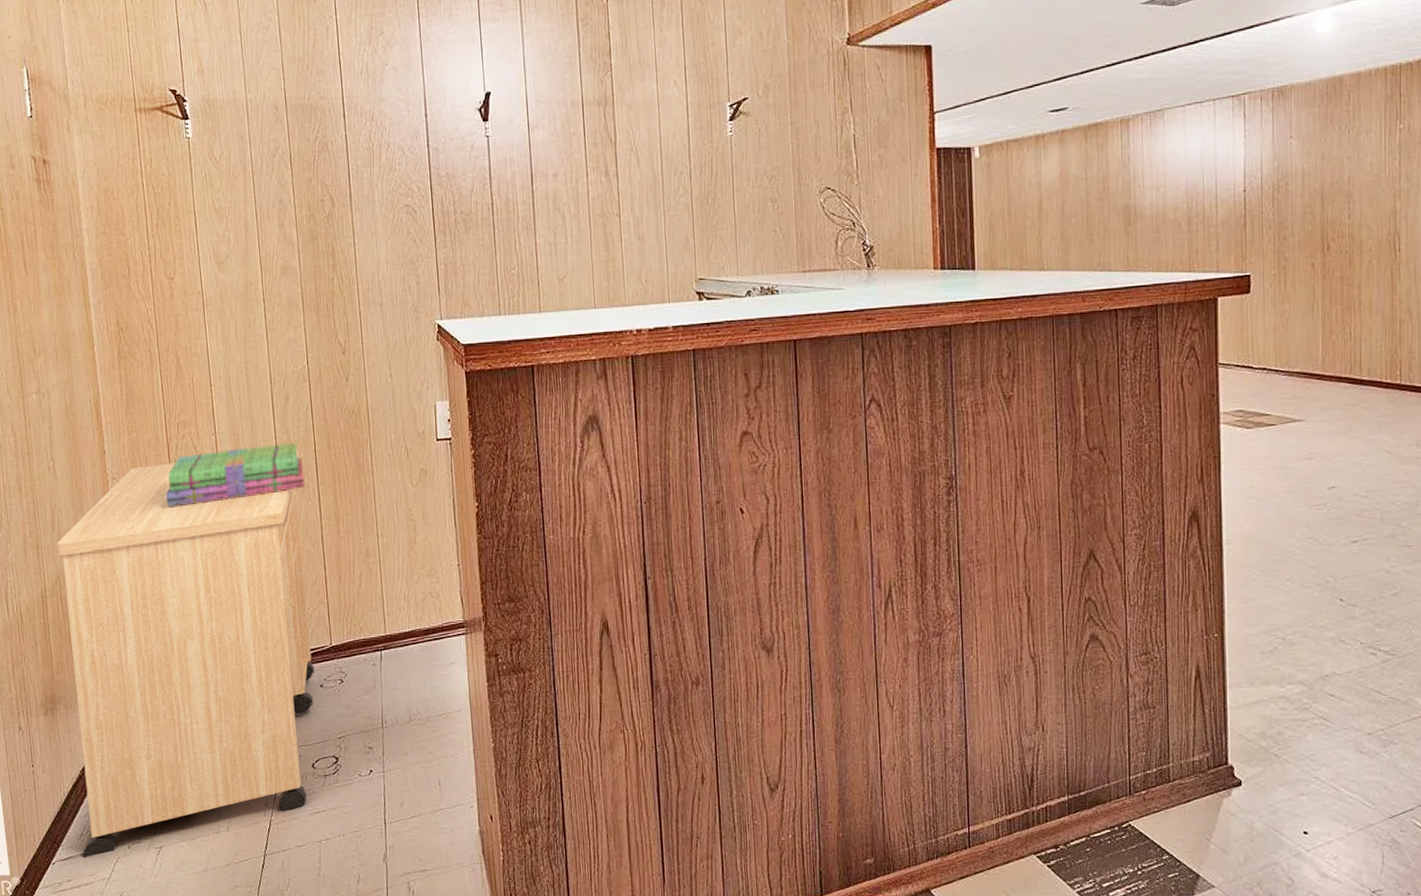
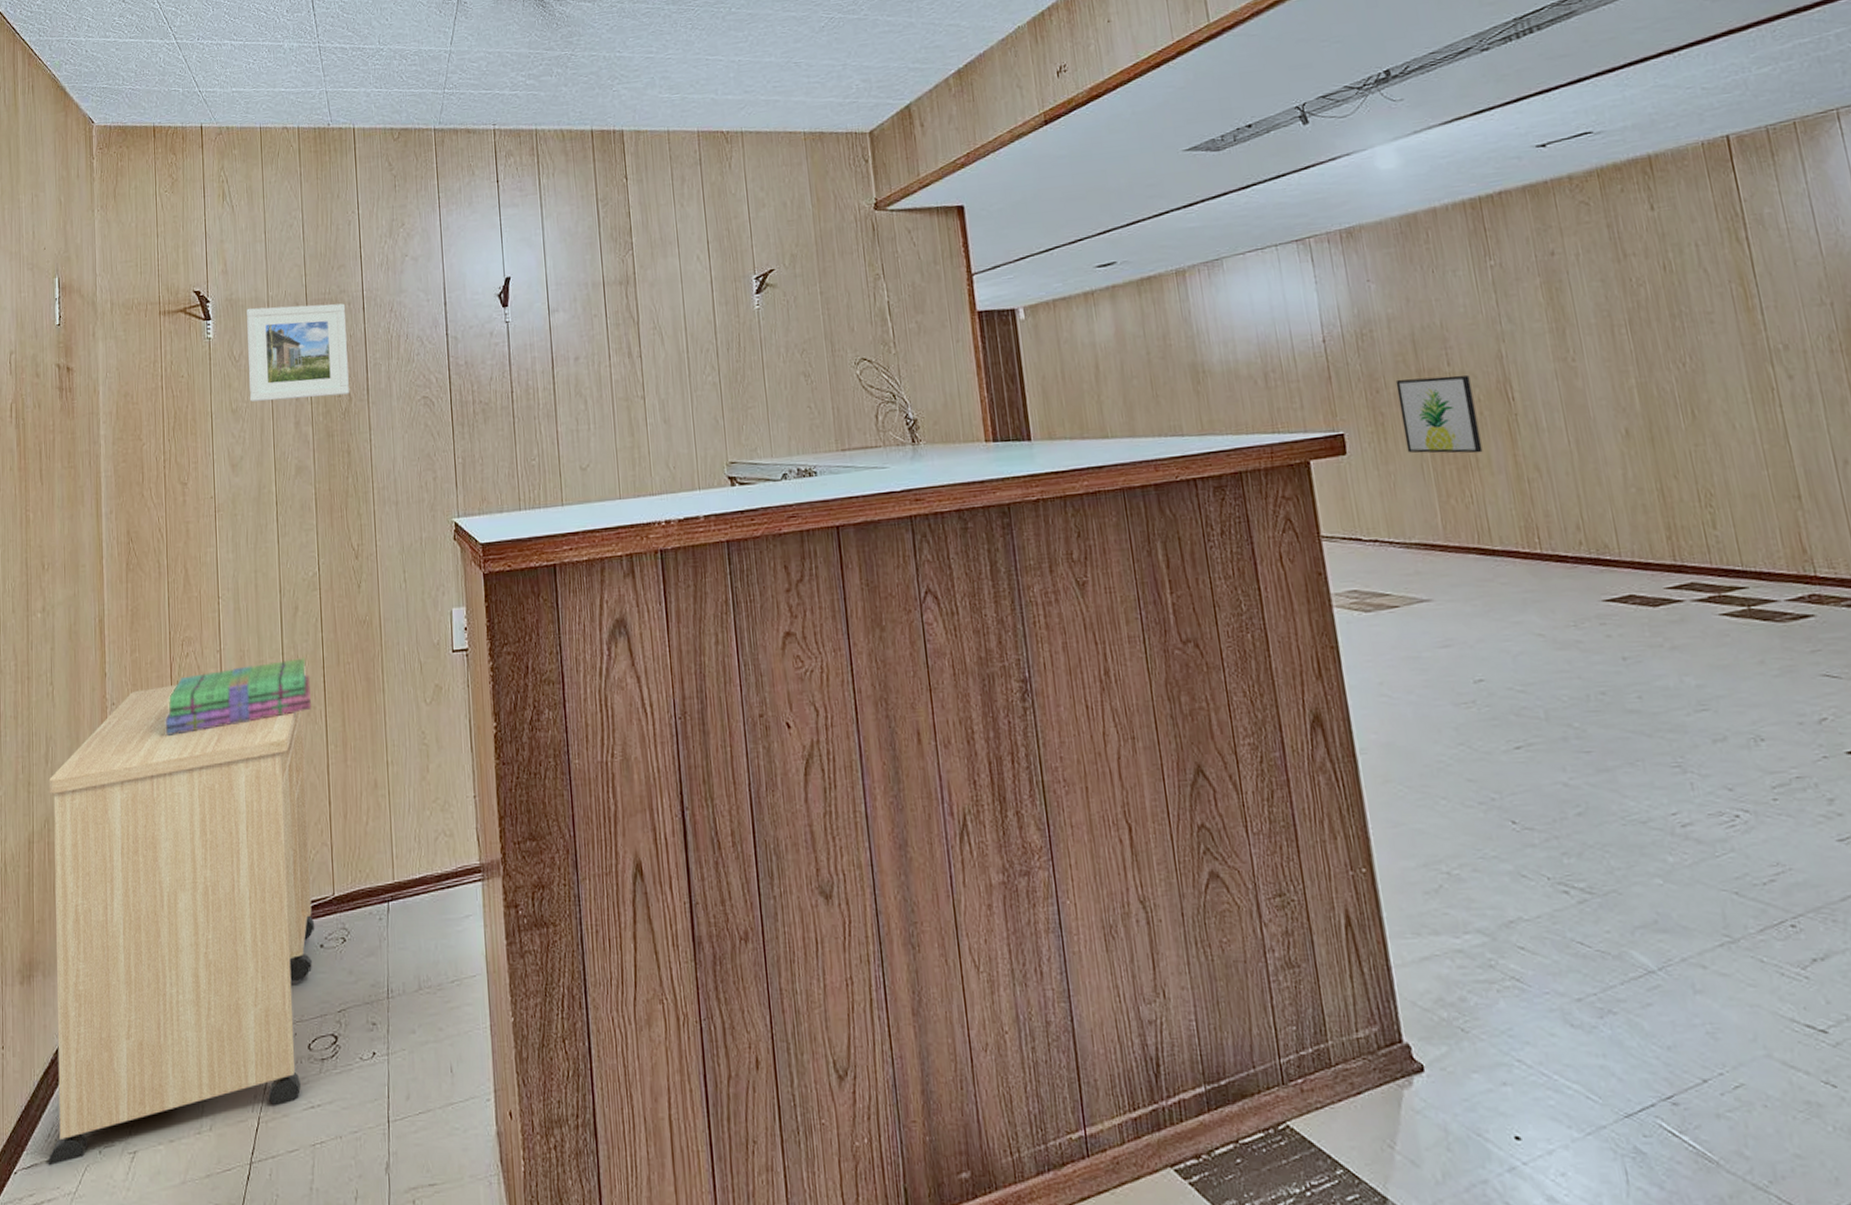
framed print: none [225,109,332,203] -> present [247,303,349,402]
wall art: none [1301,227,1366,297] -> present [1395,375,1483,454]

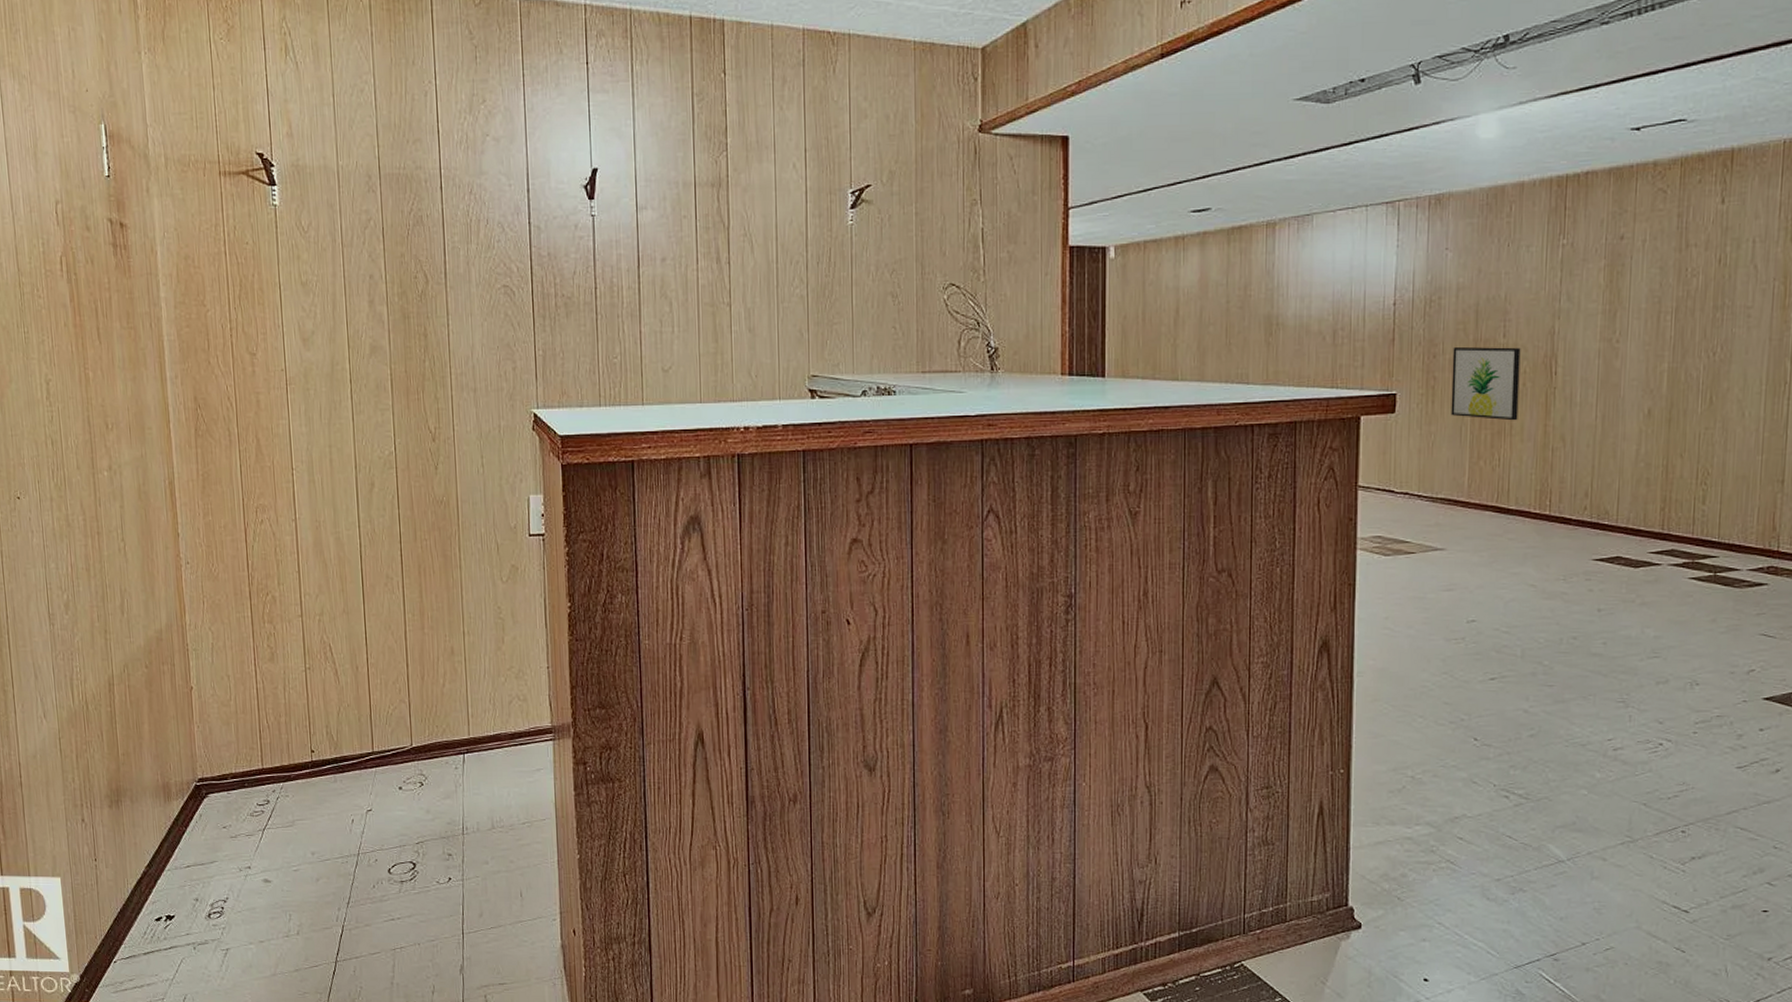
desk: present [48,665,315,1166] -> none [125,538,394,958]
stack of books: present [165,658,311,736] -> none [241,532,388,595]
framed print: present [247,303,349,402] -> none [315,176,426,277]

